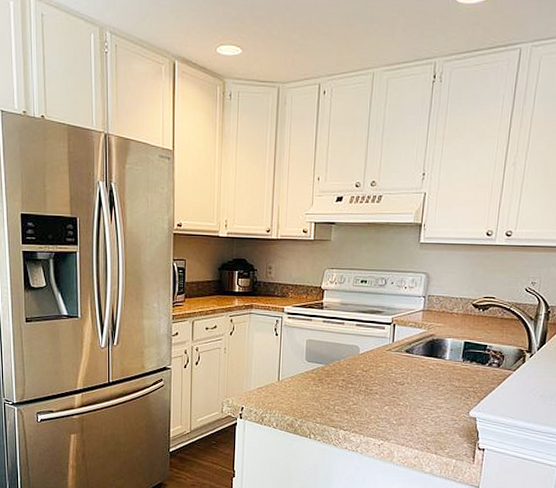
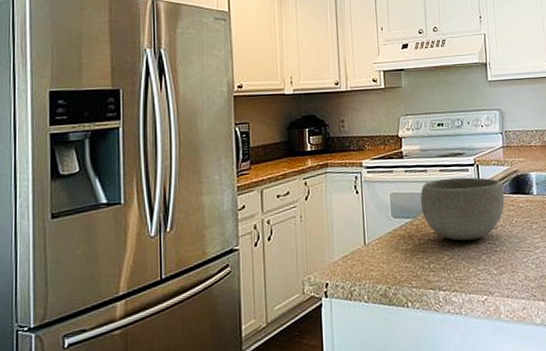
bowl: none [333,332,416,392] -> present [420,177,505,241]

